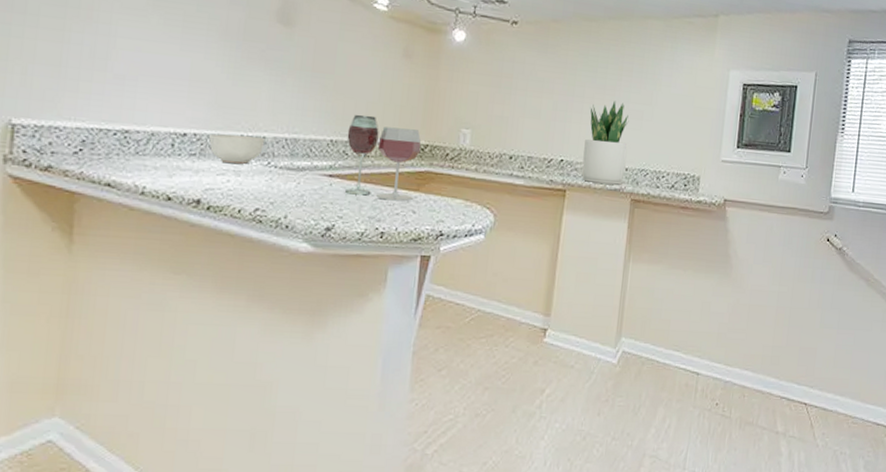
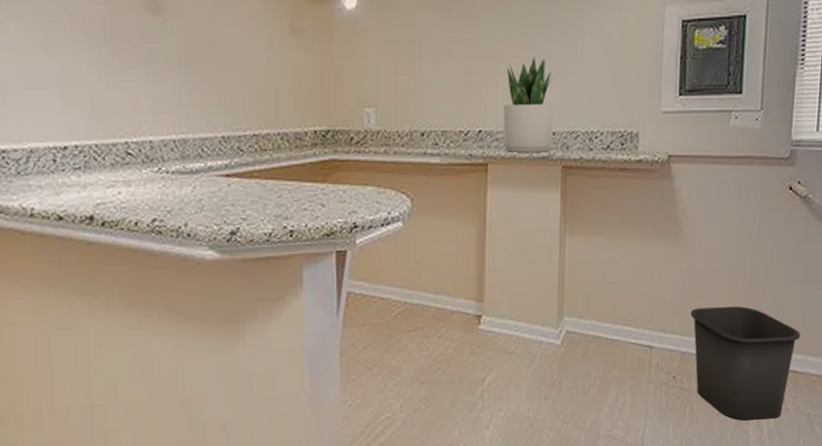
bowl: present [209,134,266,164] -> none [92,141,152,174]
wineglass: present [344,114,379,196] -> none [239,104,274,193]
wineglass: present [375,126,422,202] -> none [274,115,322,196]
waste bin: none [735,341,831,453] -> present [690,306,800,421]

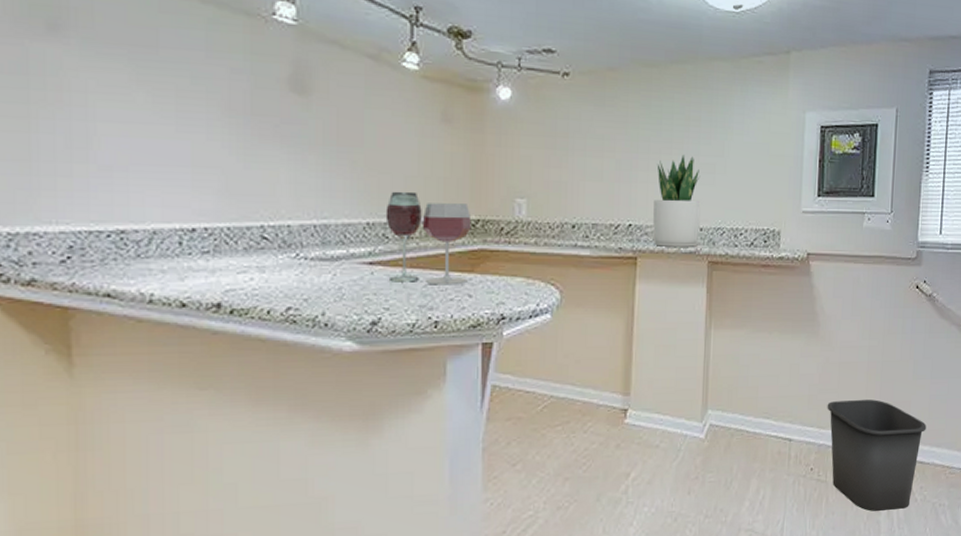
wineglass: none [239,104,274,193] -> present [385,191,422,282]
wineglass: none [274,115,322,196] -> present [422,203,472,285]

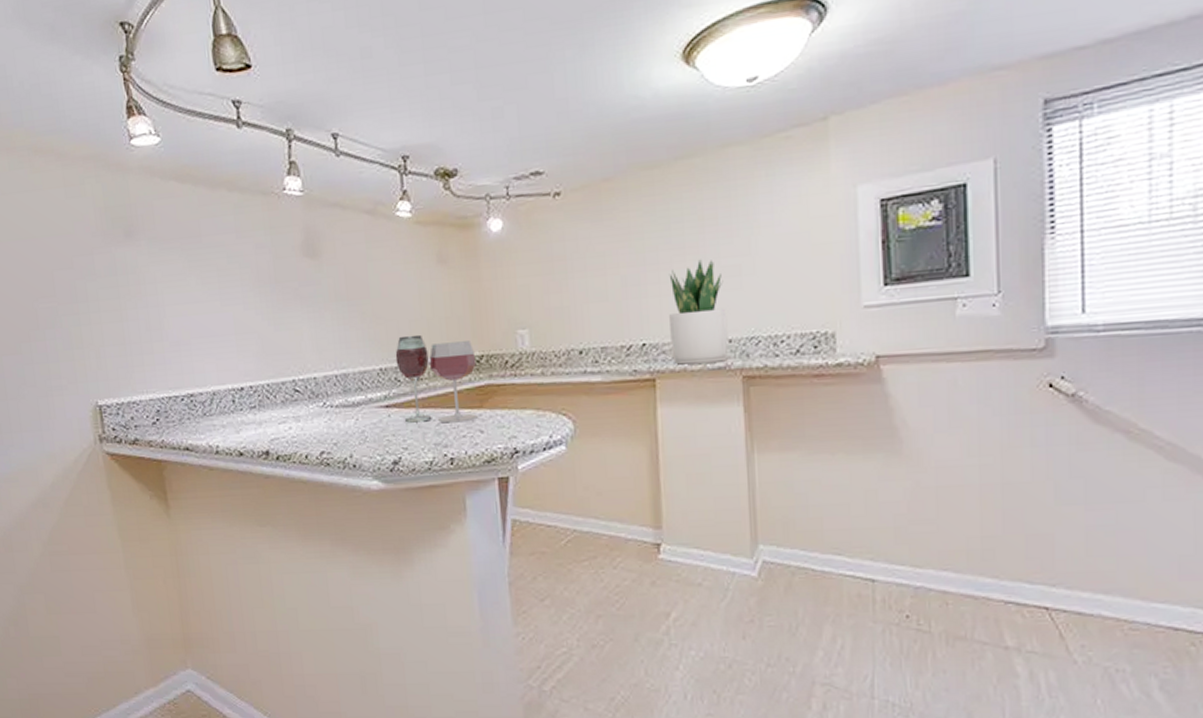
waste bin: present [827,399,926,511] -> none [922,532,1084,672]

